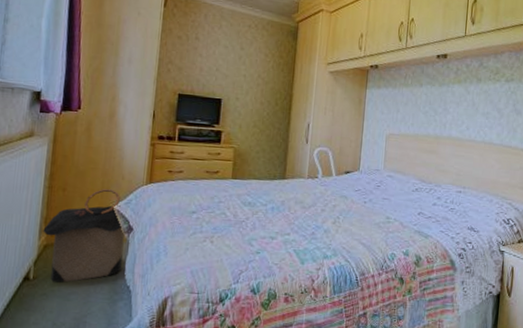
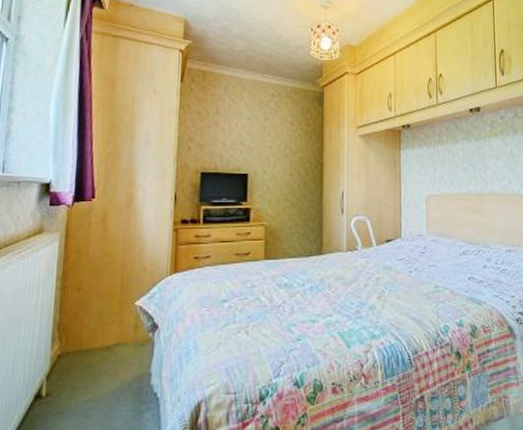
laundry hamper: present [43,189,125,283] -> none [56,284,149,397]

